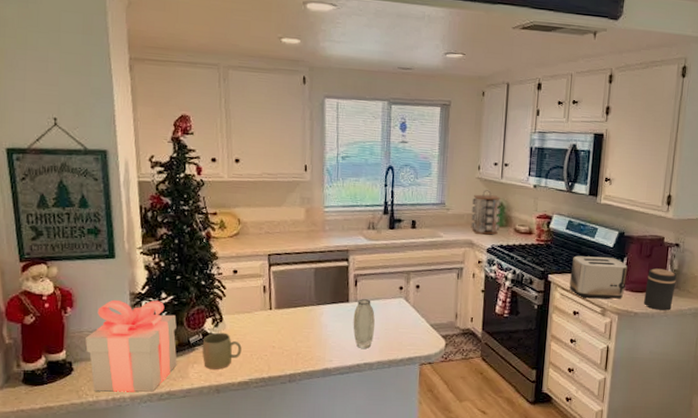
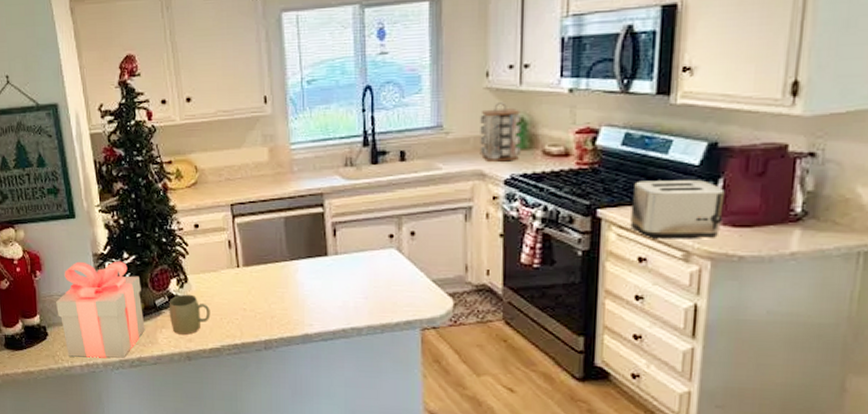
vase: present [353,299,376,348] -> none [334,251,362,310]
cylinder: present [644,268,677,311] -> none [755,191,812,252]

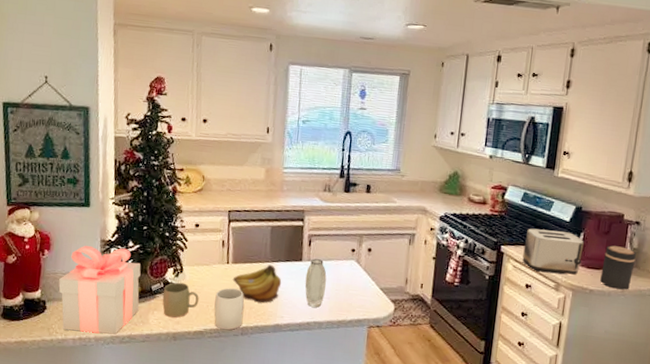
mug: none [229,296,265,345] -> present [214,288,245,331]
fruit: none [246,263,306,311] -> present [232,264,282,303]
vase: none [334,251,362,310] -> present [304,259,327,308]
spice rack: present [479,102,522,162] -> none [424,158,456,203]
cylinder: none [755,191,812,252] -> present [600,245,636,290]

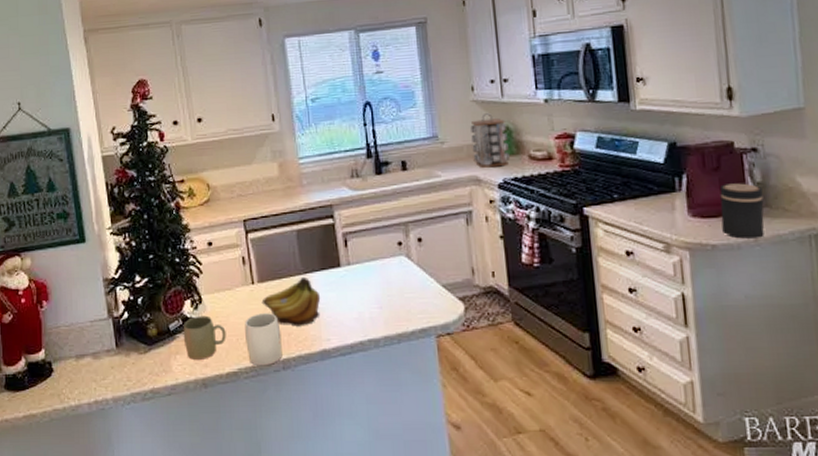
gift box: present [58,245,141,335] -> none [63,285,159,394]
vase: present [304,259,327,308] -> none [348,261,376,322]
spice rack: none [424,158,456,203] -> present [469,113,510,168]
toaster: present [522,228,585,275] -> none [611,176,692,233]

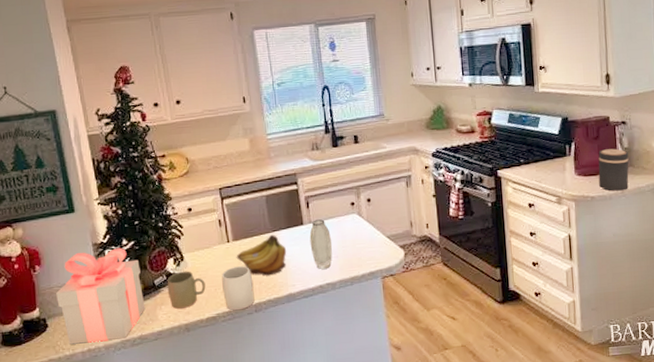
gift box: none [63,285,159,394] -> present [56,247,146,345]
vase: none [348,261,376,322] -> present [309,219,333,269]
spice rack: present [469,113,510,168] -> none [409,95,441,140]

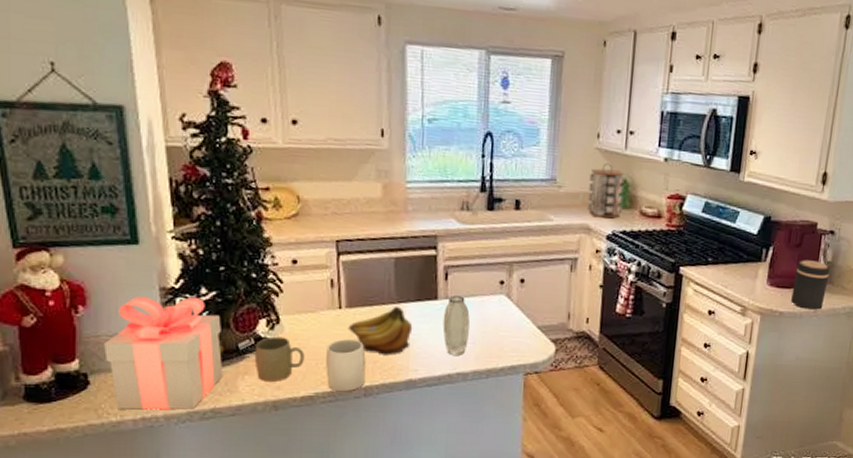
spice rack: none [409,95,441,140] -> present [587,163,625,219]

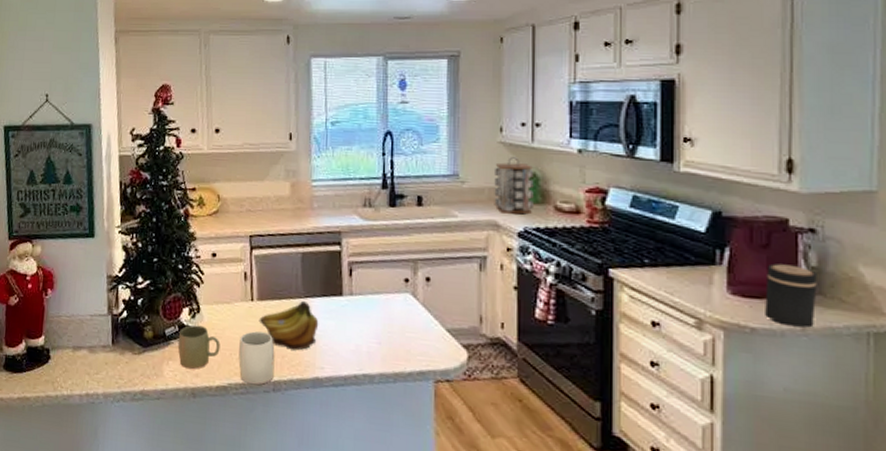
gift box: present [104,296,223,410] -> none [63,282,153,390]
vase: present [442,295,471,355] -> none [348,292,376,356]

